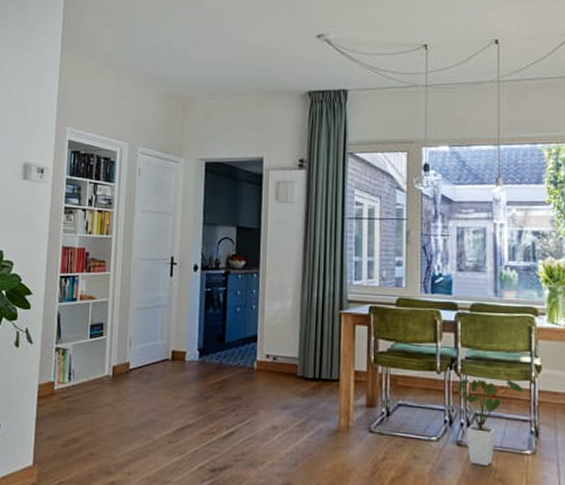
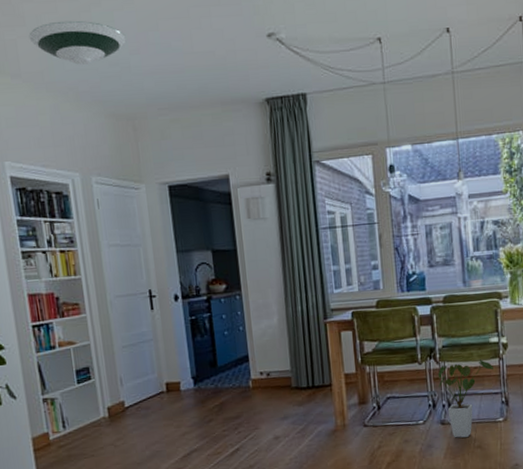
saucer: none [107,14,189,51] -> present [29,20,126,65]

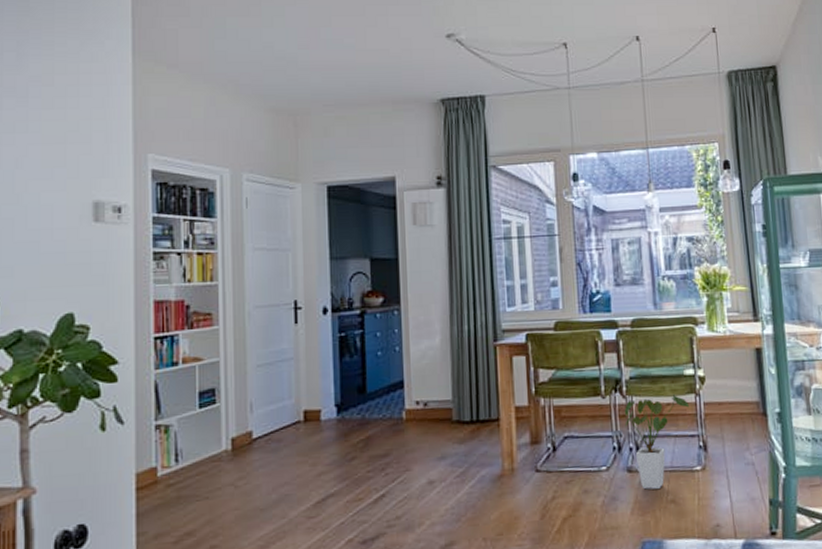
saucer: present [29,20,126,65] -> none [192,13,296,57]

